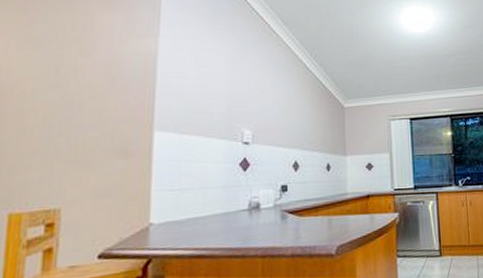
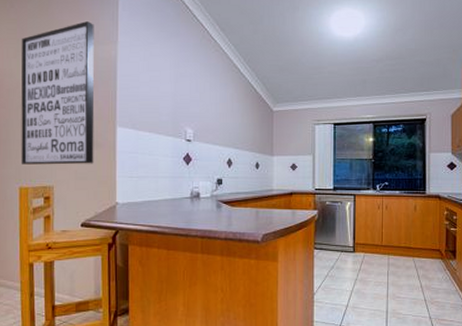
wall art: none [13,12,130,184] -> present [21,21,95,165]

